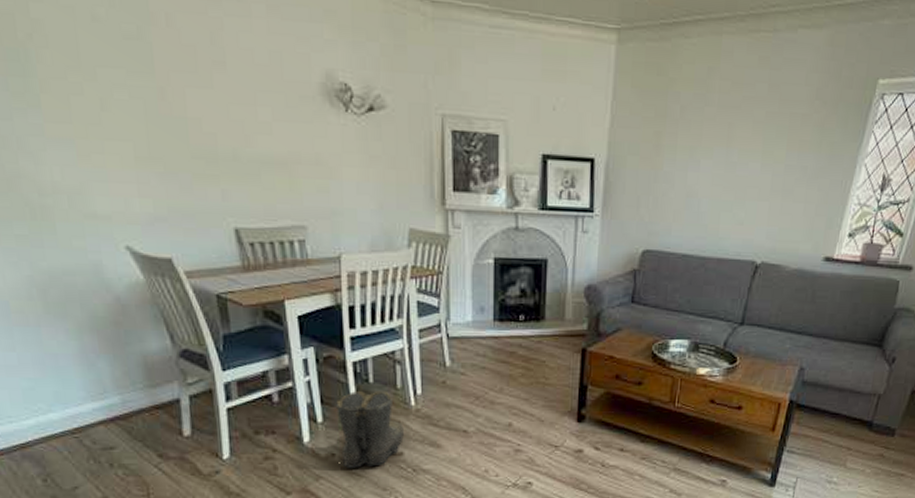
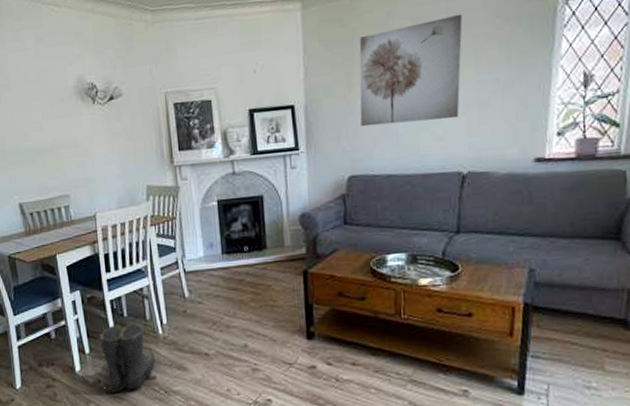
wall art: none [663,86,783,203] -> present [359,13,462,127]

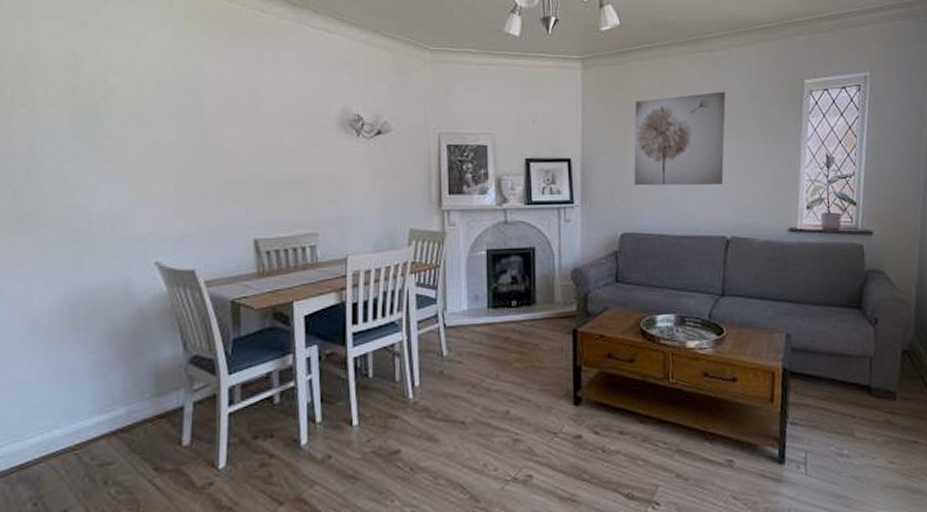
boots: present [99,323,155,392] -> none [336,386,401,471]

